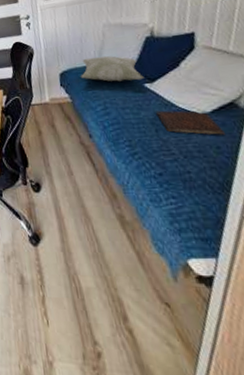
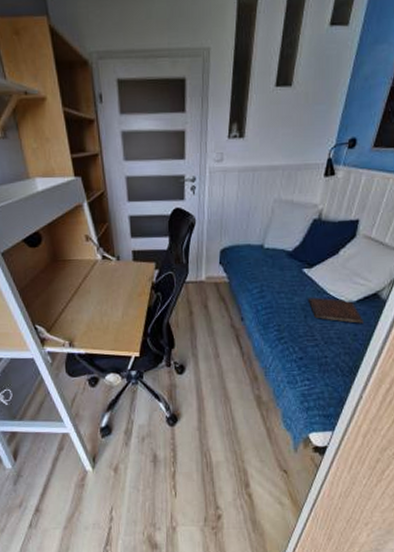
decorative pillow: present [80,55,144,82] -> none [241,235,304,265]

